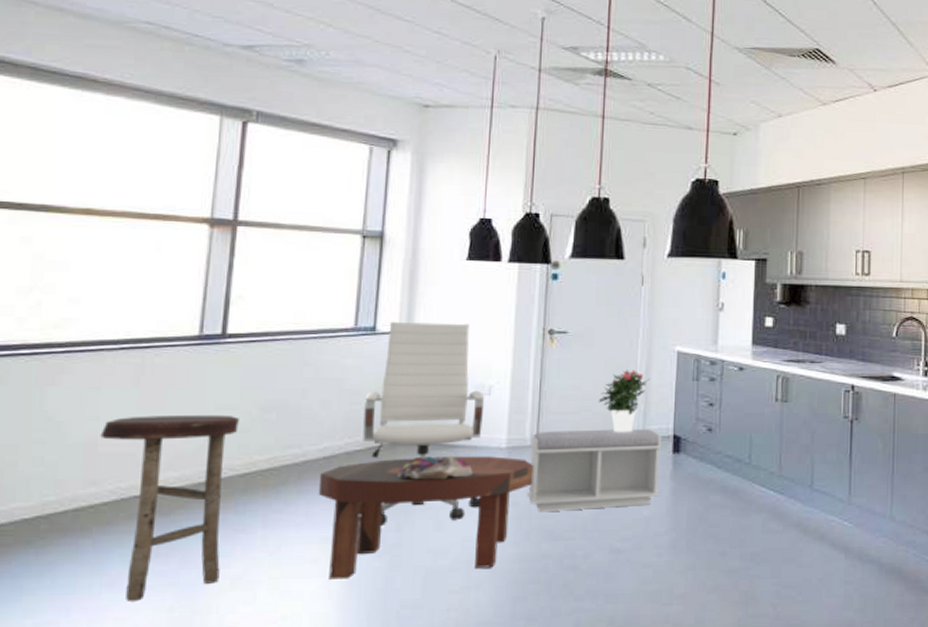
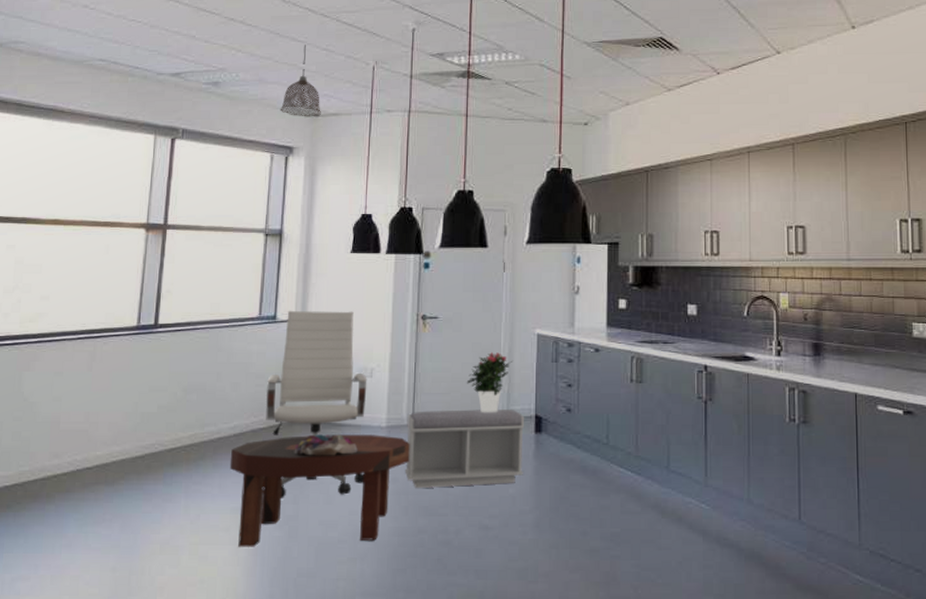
stool: present [100,414,240,603] -> none [62,396,168,562]
pendant lamp: none [381,25,433,108] -> present [280,44,322,117]

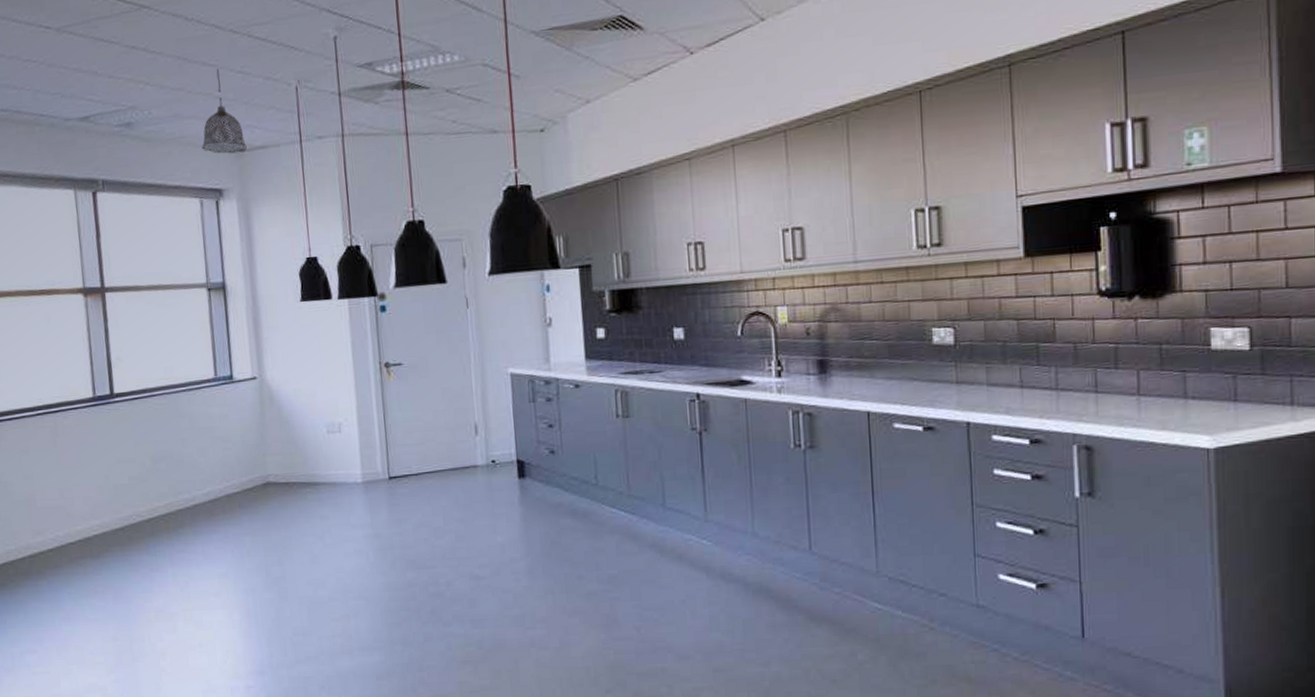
coffee table: present [229,434,410,547] -> none [209,491,391,611]
chair: present [263,310,367,499] -> none [234,364,347,562]
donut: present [294,434,358,456] -> none [271,493,336,517]
bench: present [404,409,525,489] -> none [382,456,510,543]
potted flower: present [466,352,513,412] -> none [440,396,488,461]

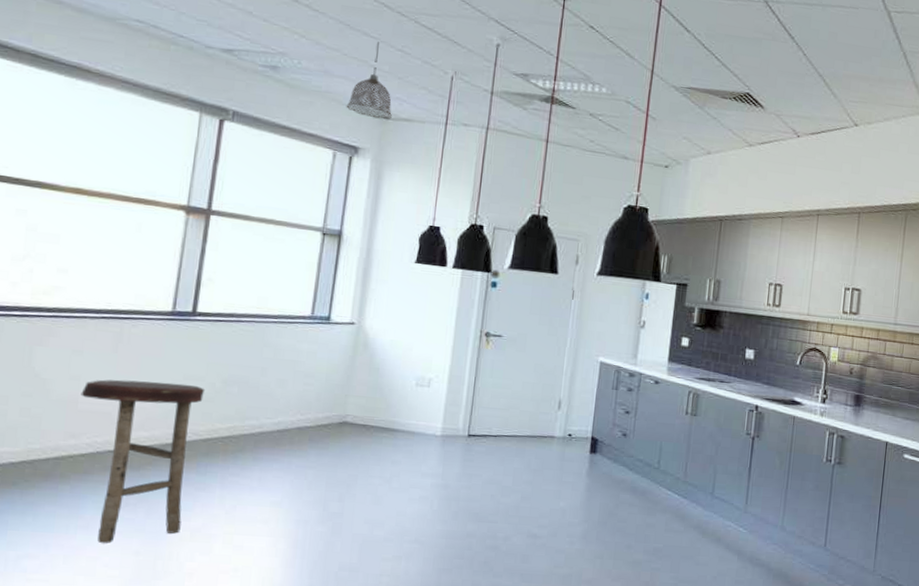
stool: none [36,467,146,633] -> present [81,379,206,544]

